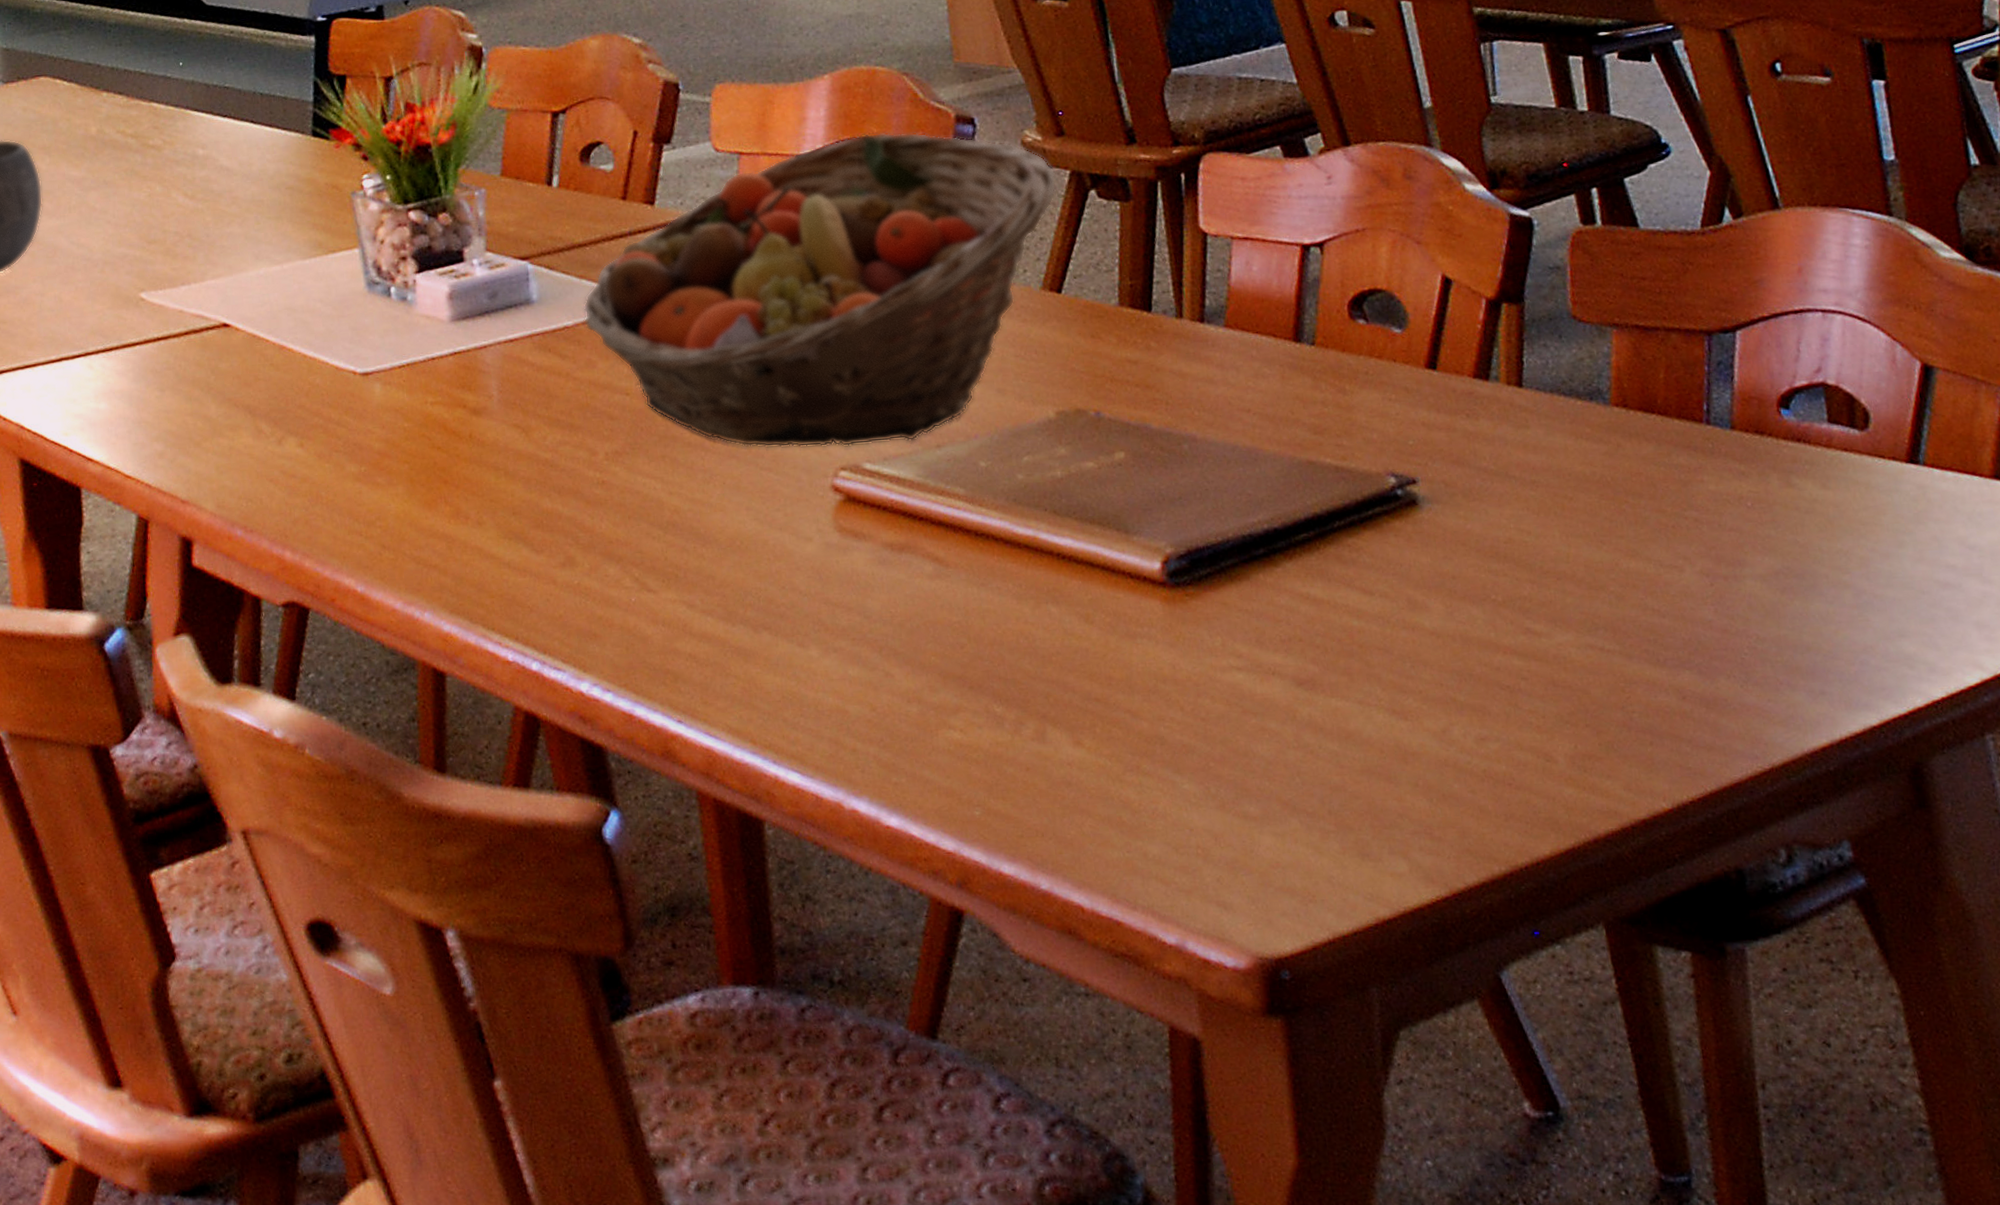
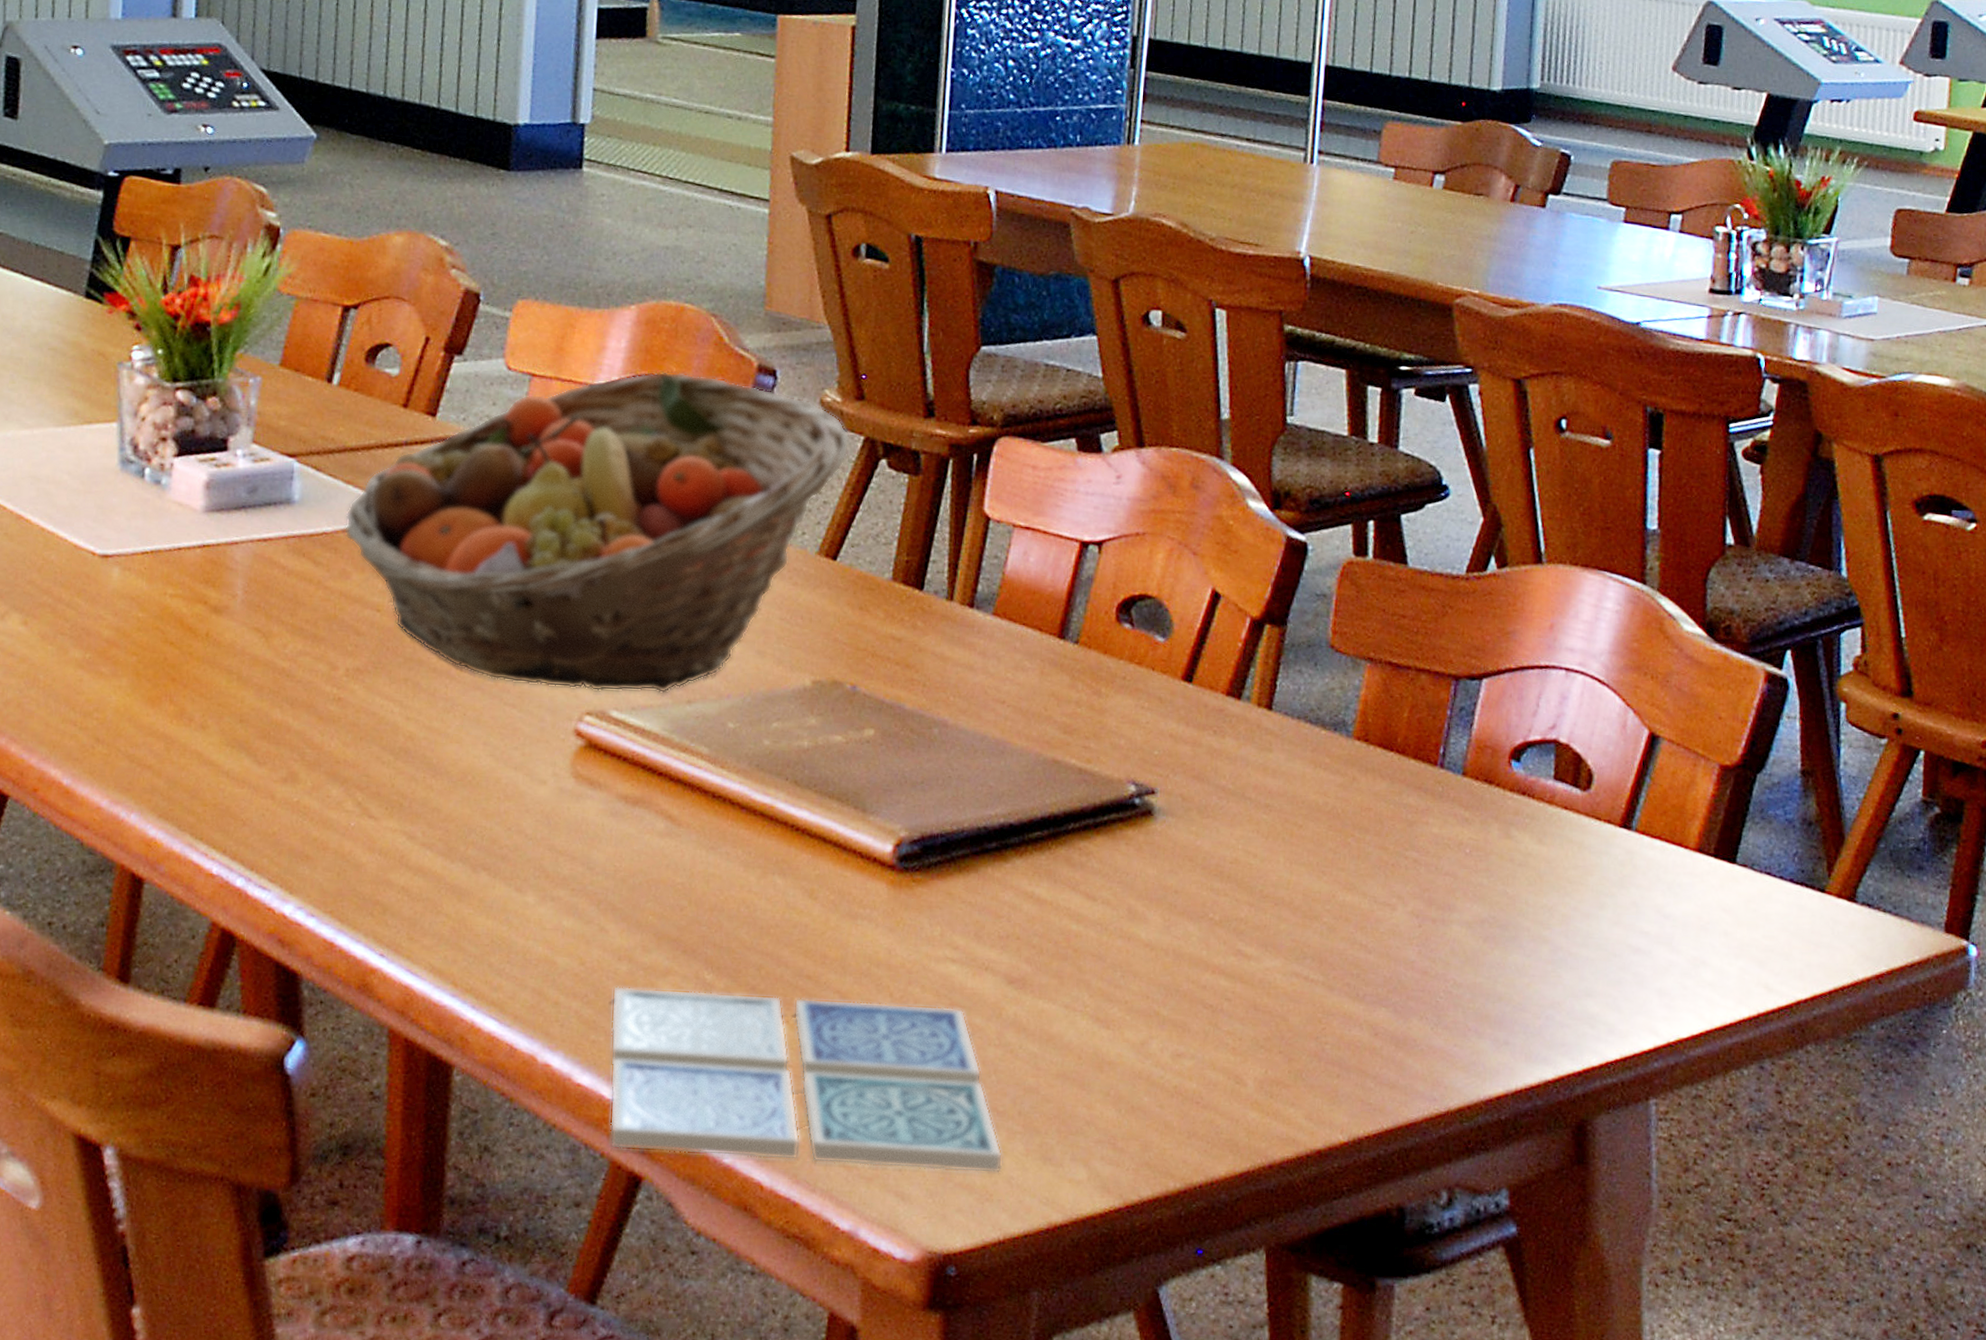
drink coaster: none [906,714,1321,886] -> present [609,986,1003,1174]

